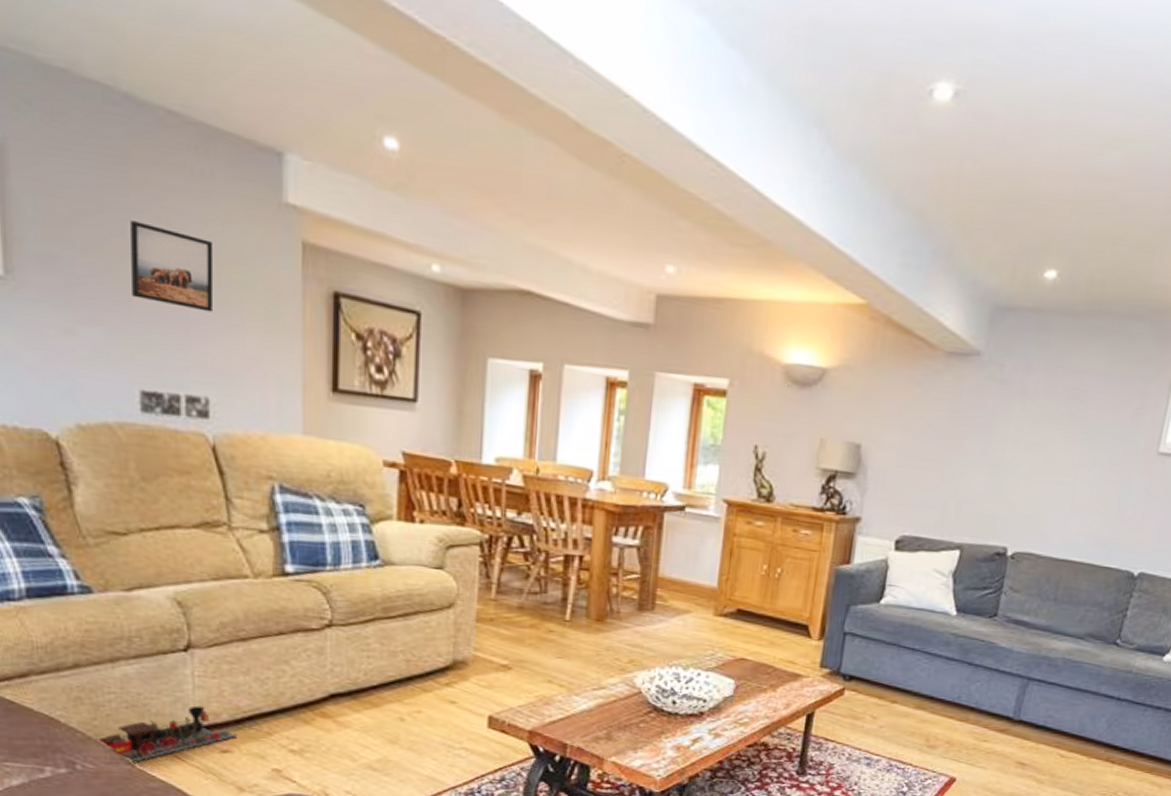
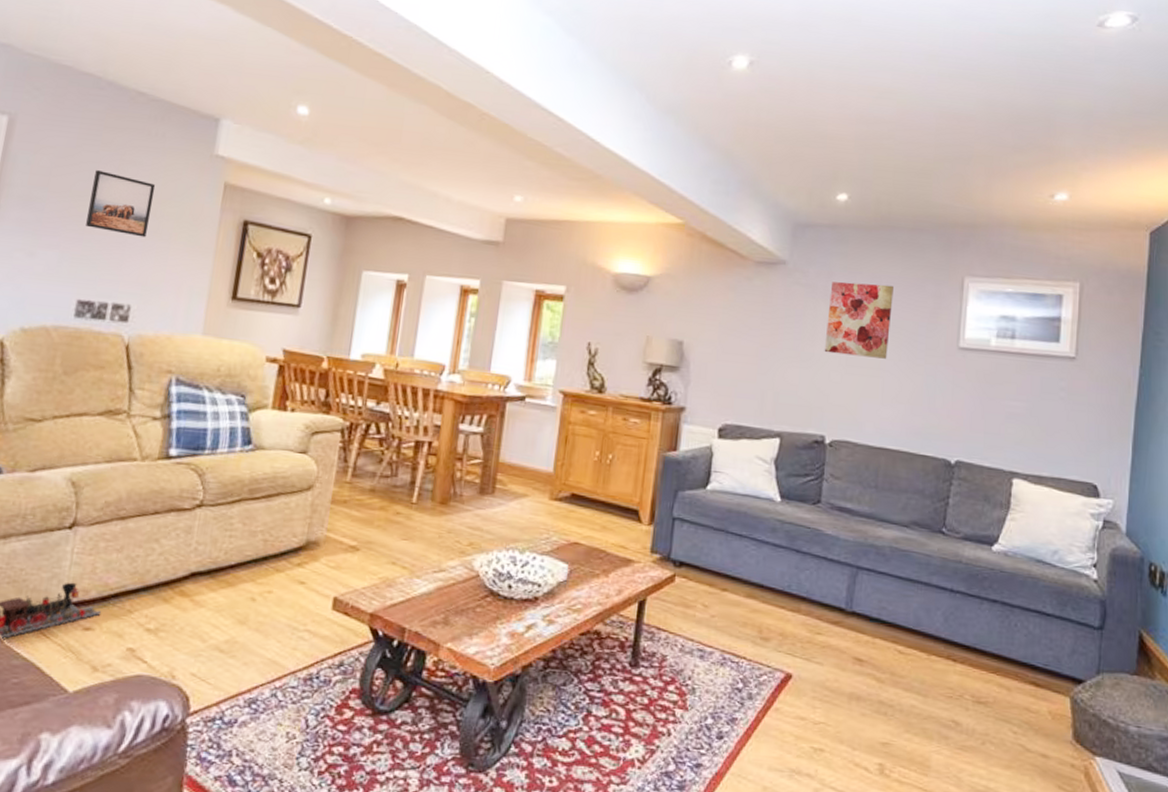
wall art: none [1014,377,1097,465] -> present [824,282,894,359]

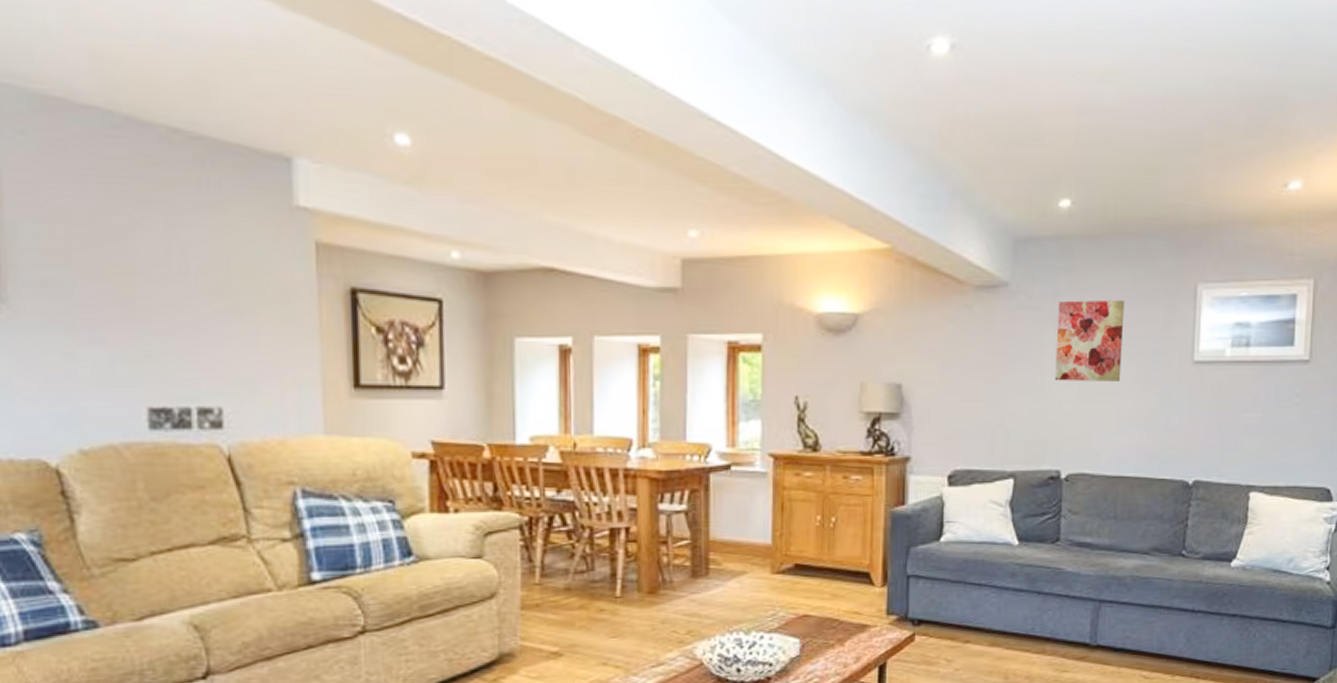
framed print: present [86,170,156,238] -> none [134,238,224,321]

